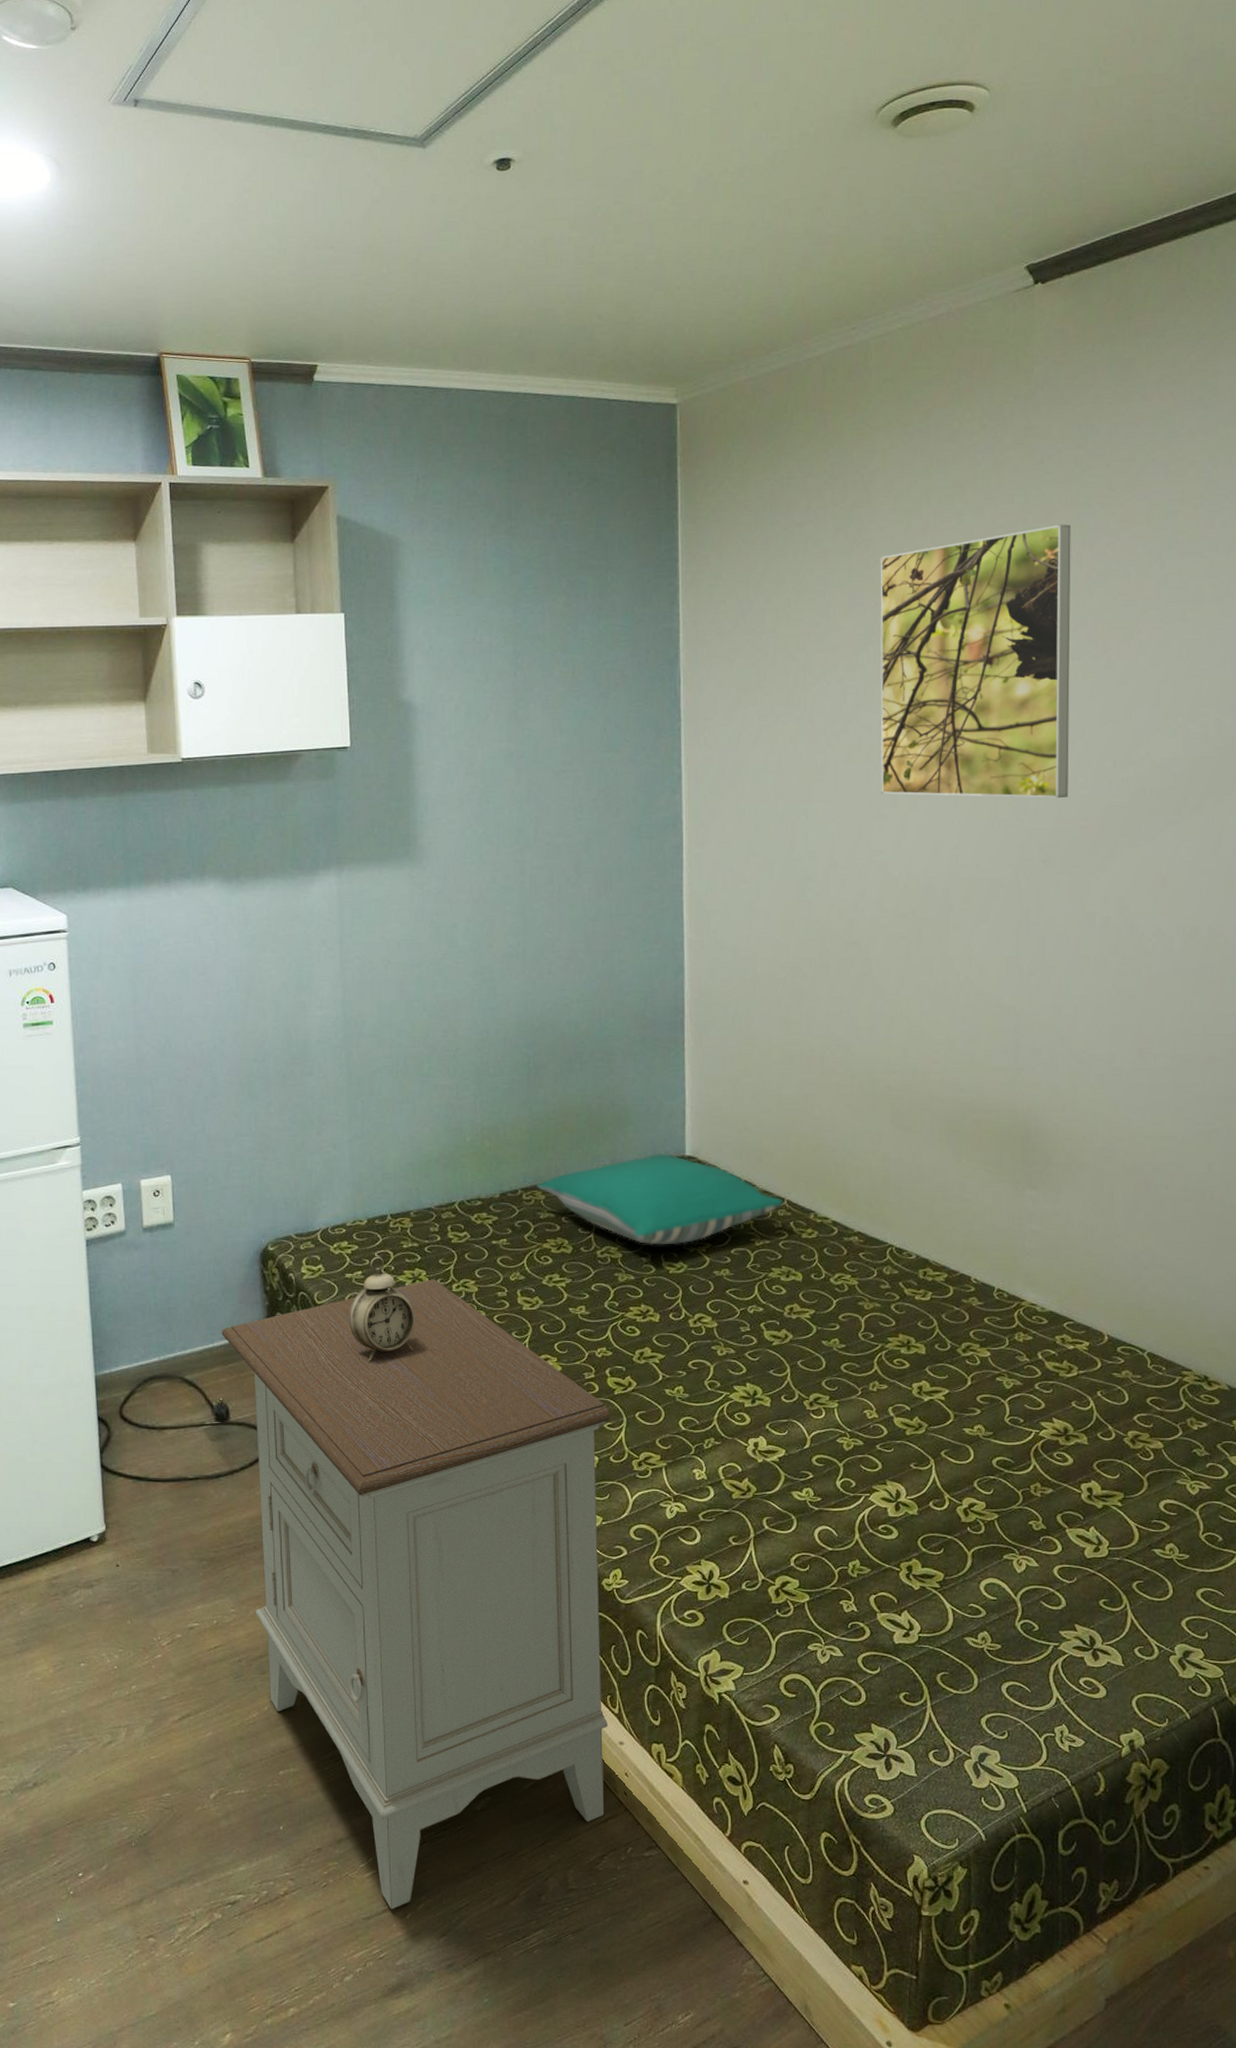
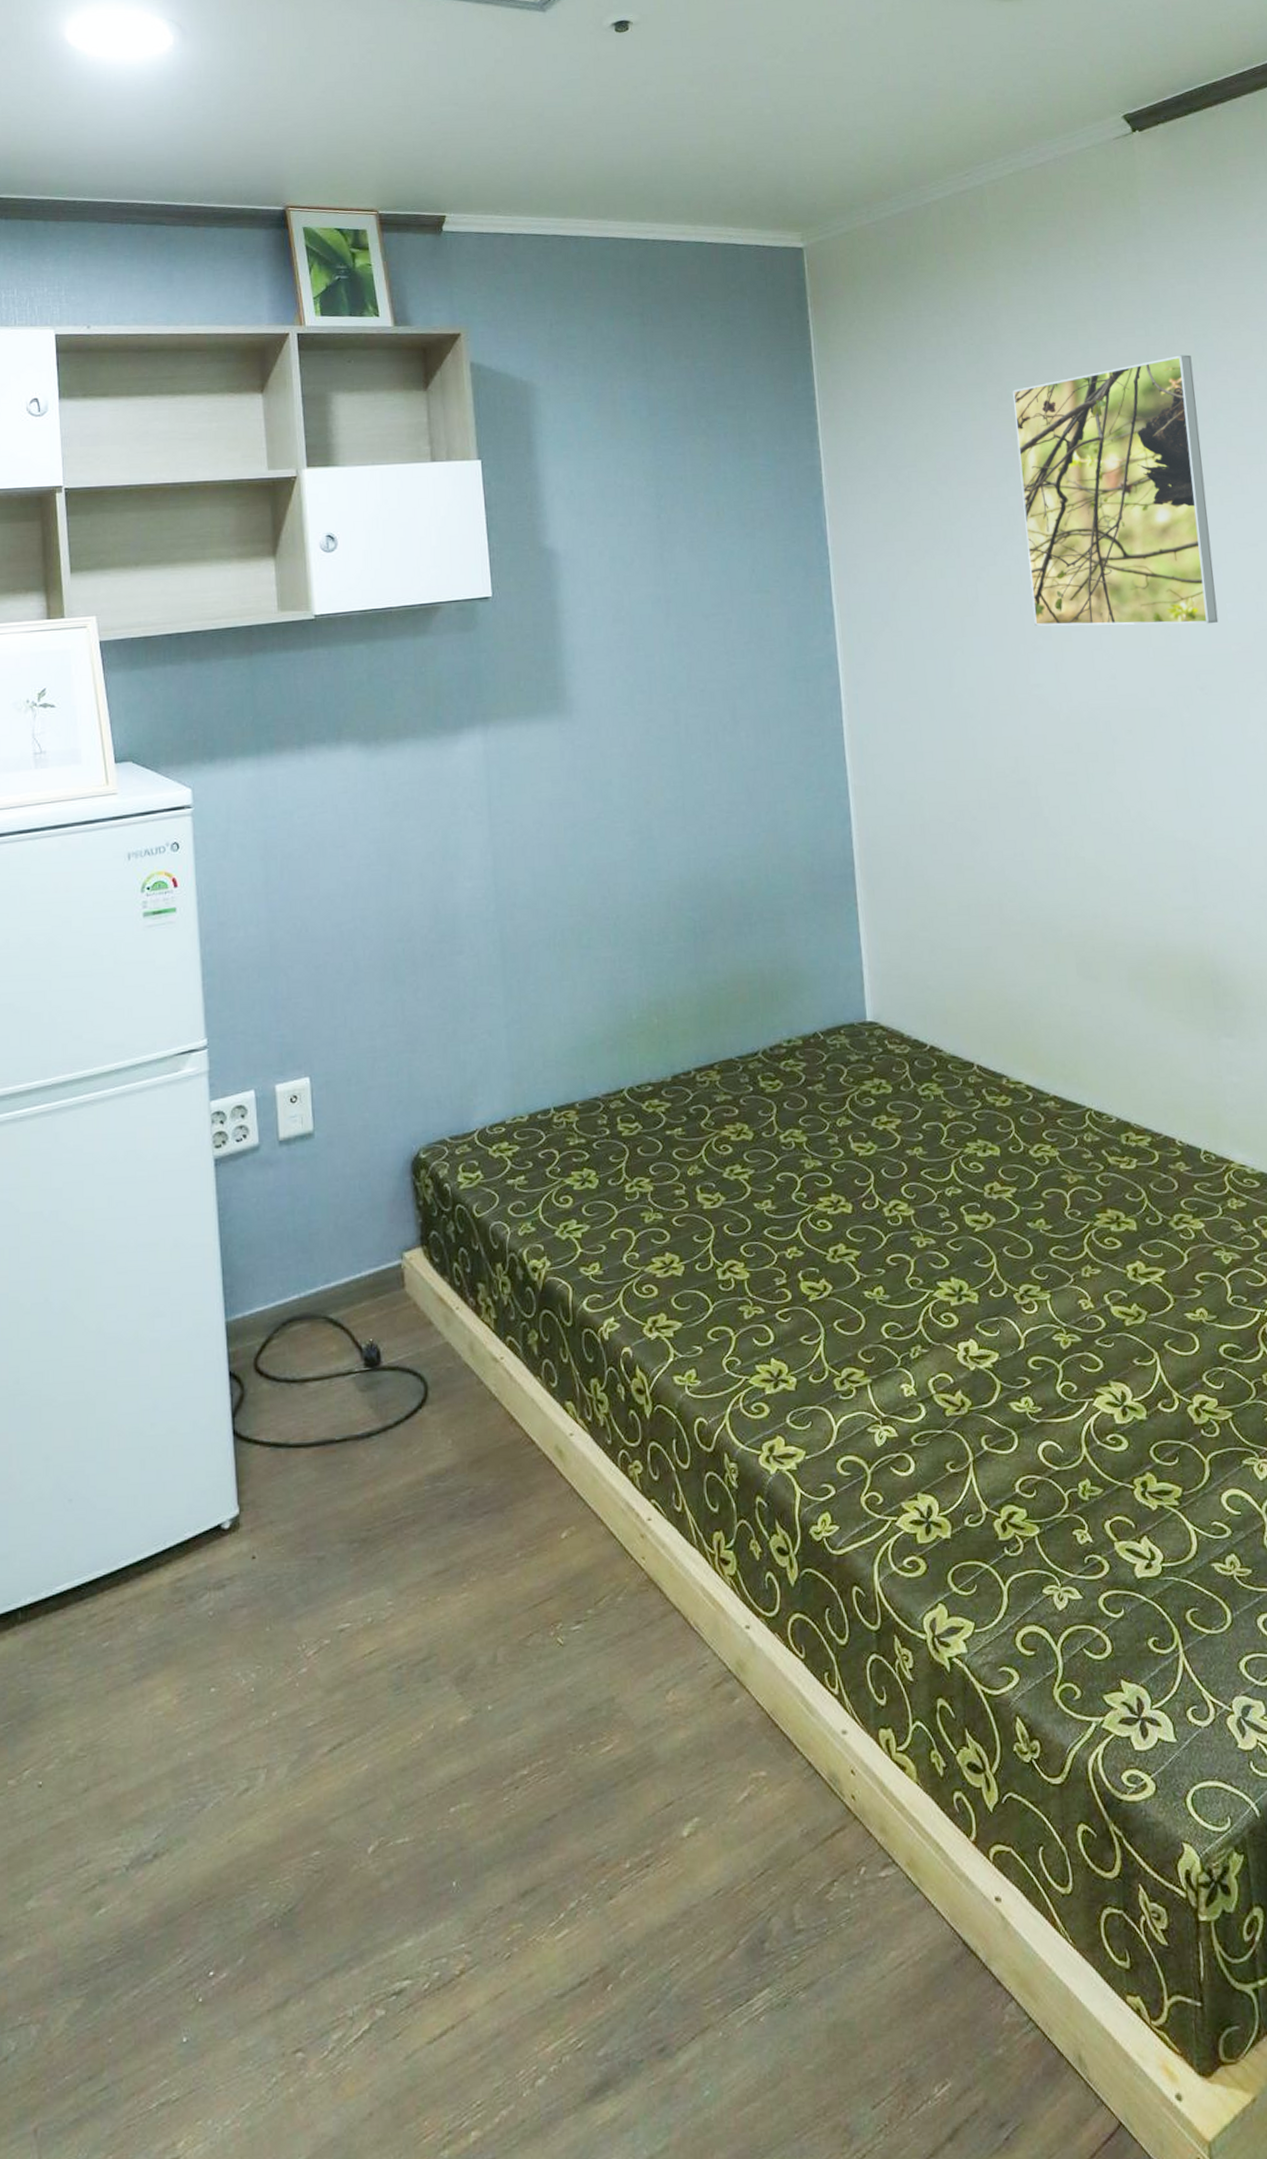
nightstand: present [221,1279,611,1910] -> none [369,1180,830,1981]
alarm clock: present [349,1256,416,1362] -> none [512,1157,587,1283]
pillow: present [537,1154,783,1245] -> none [711,1020,973,1125]

